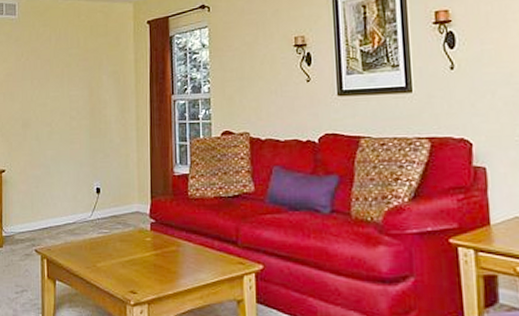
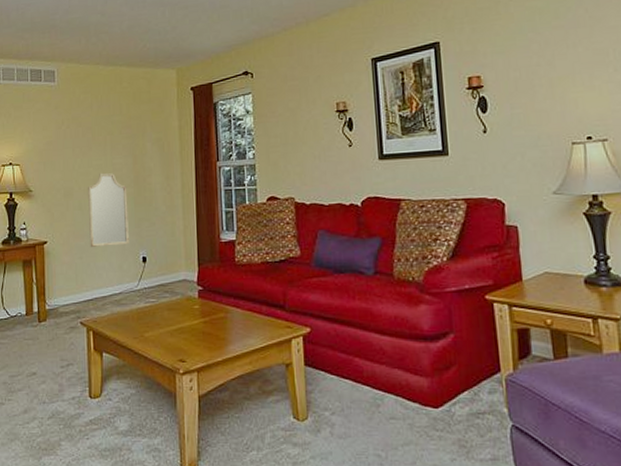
home mirror: none [44,104,84,177] -> present [87,172,129,247]

